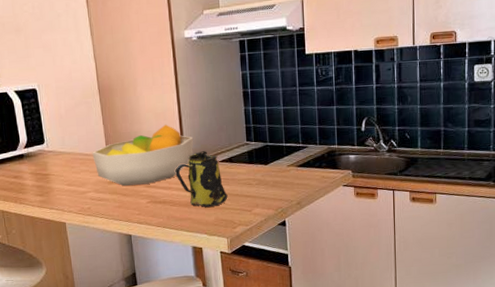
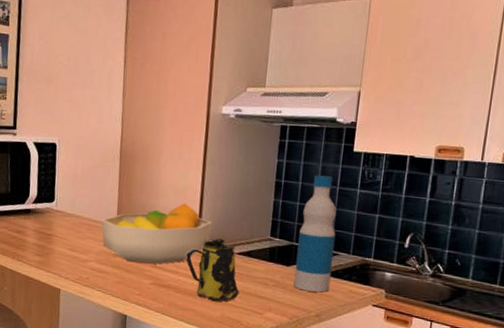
bottle: none [271,79,305,184] -> present [293,175,336,293]

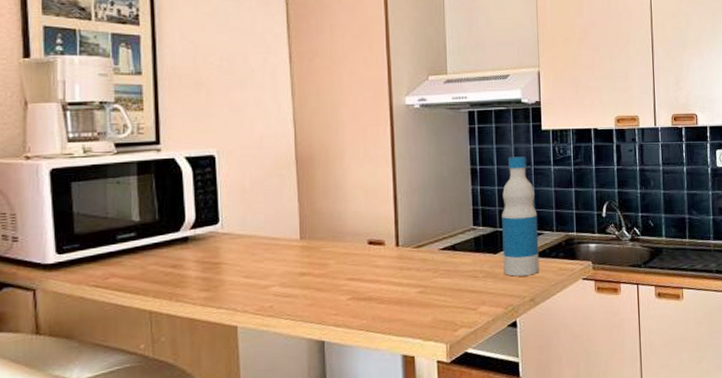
fruit bowl: present [101,203,213,264] -> none [281,203,410,278]
mug: present [186,238,239,302] -> none [386,236,449,305]

